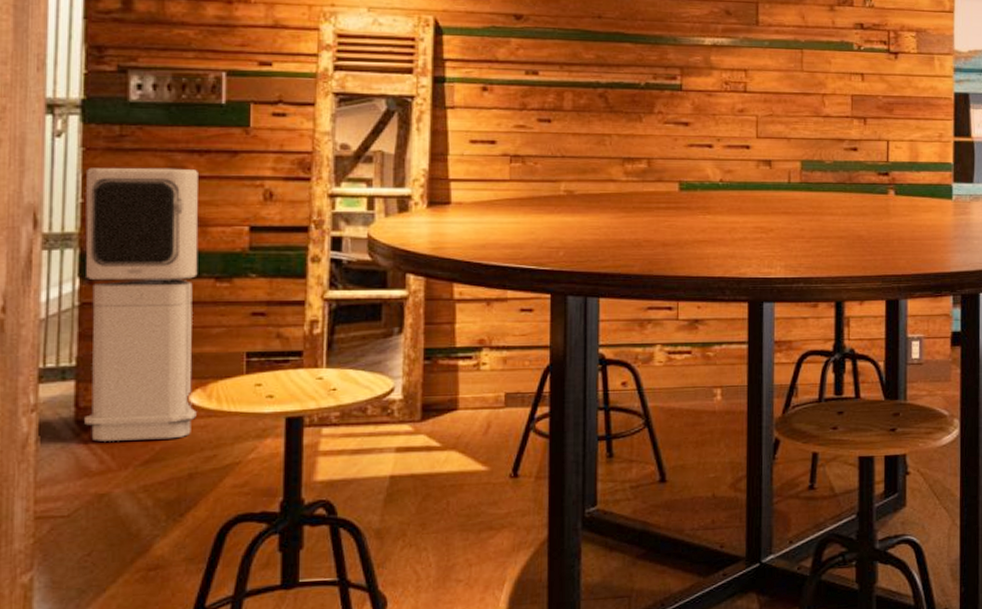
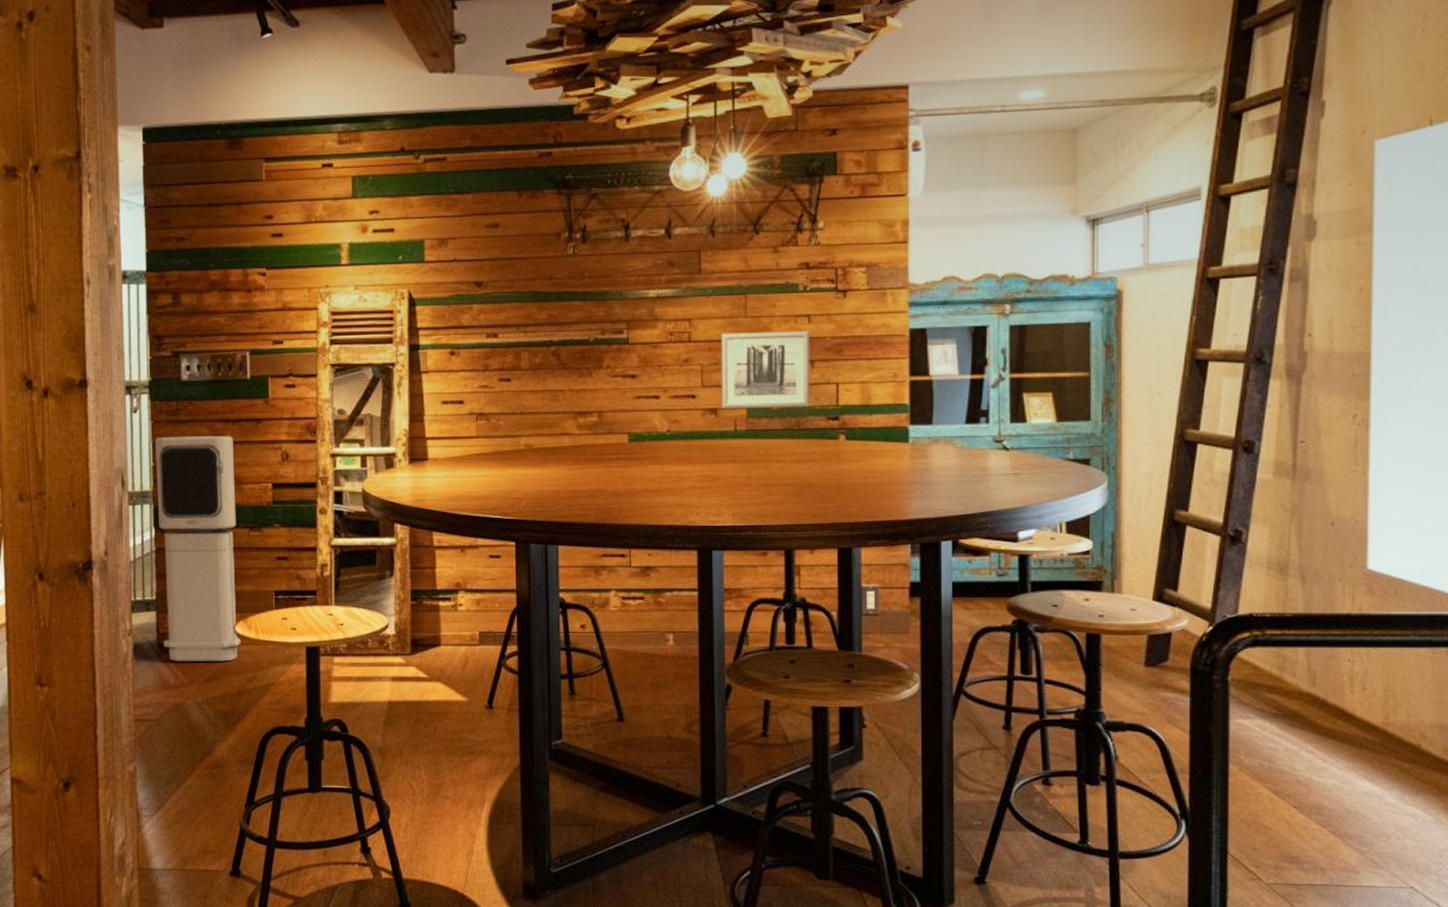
wall art: none [776,85,863,162] -> present [721,330,810,409]

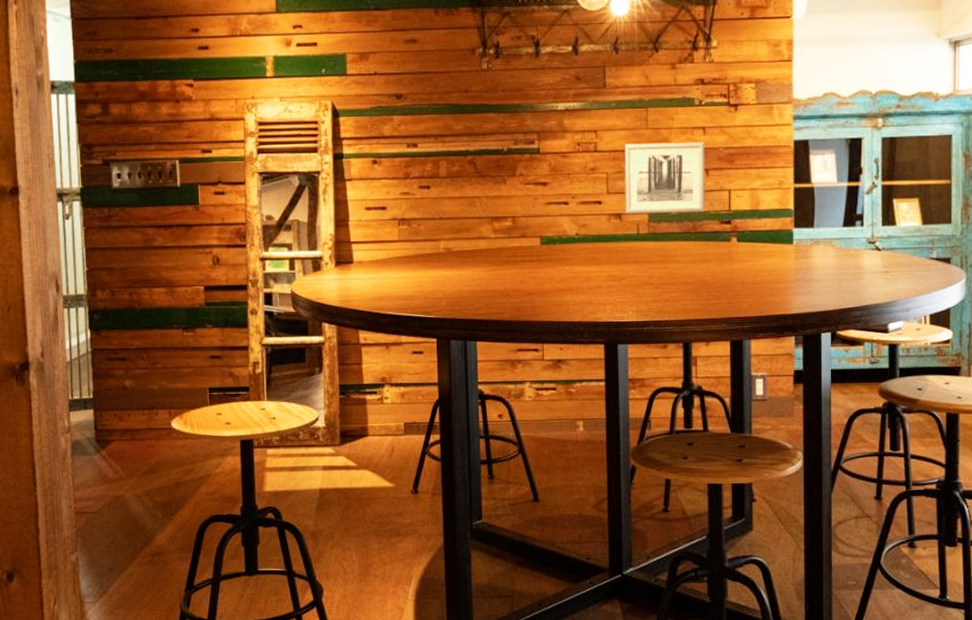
air purifier: present [155,435,241,662] -> none [88,240,177,456]

